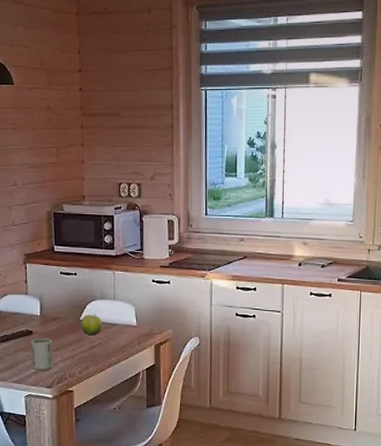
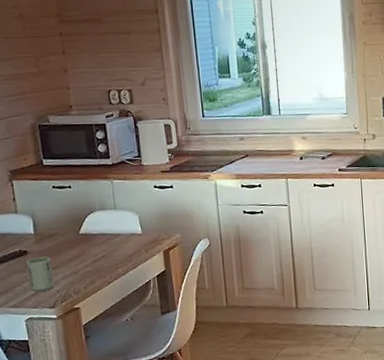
fruit: present [81,314,103,336] -> none [81,226,106,249]

